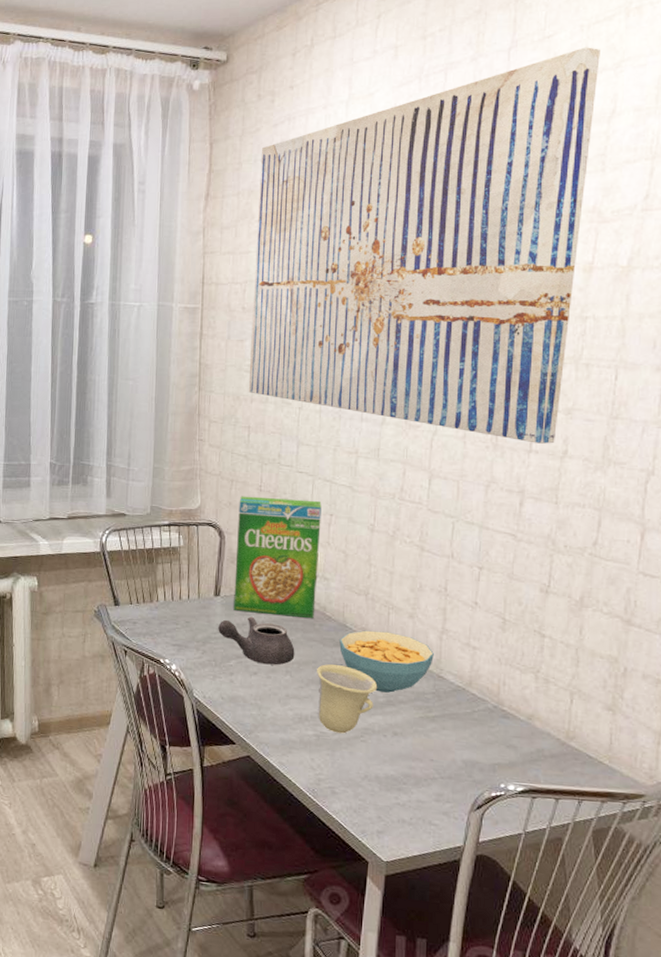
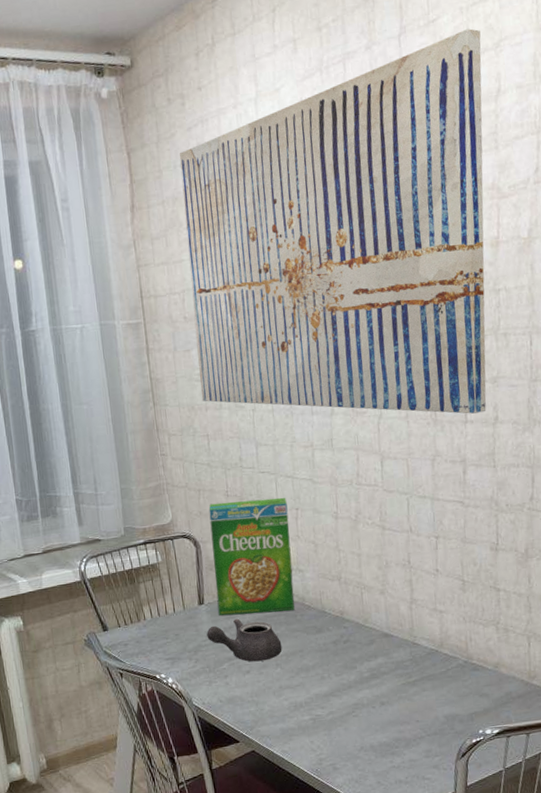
cup: present [317,664,378,734] -> none [304,649,361,713]
cereal bowl: present [339,630,434,693] -> none [321,610,407,668]

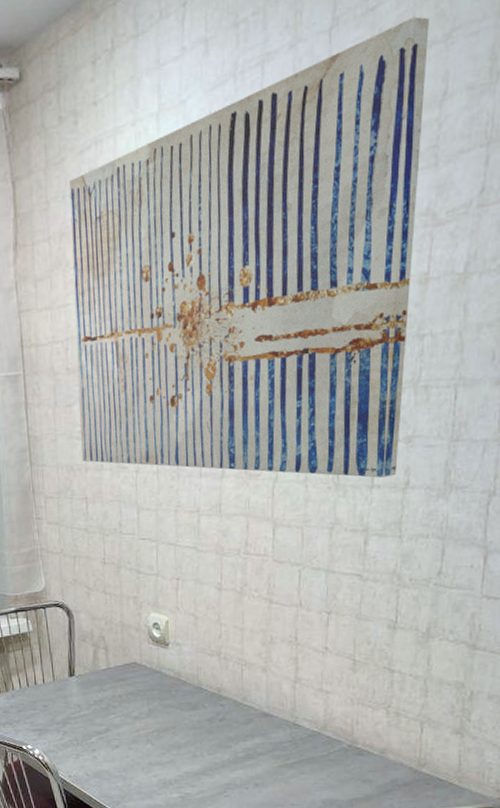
teapot: present [207,618,282,662] -> none [76,691,154,737]
cereal box: present [208,497,295,616] -> none [84,566,170,689]

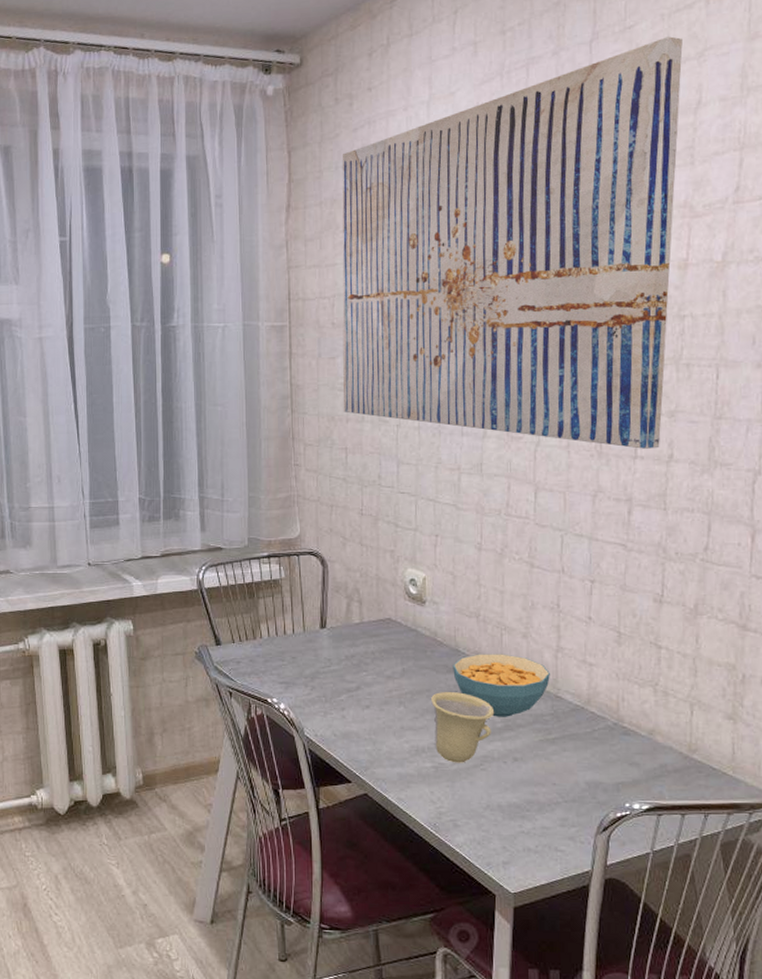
cup: none [176,727,237,792] -> present [431,692,495,763]
cereal bowl: none [196,688,289,748] -> present [453,654,550,717]

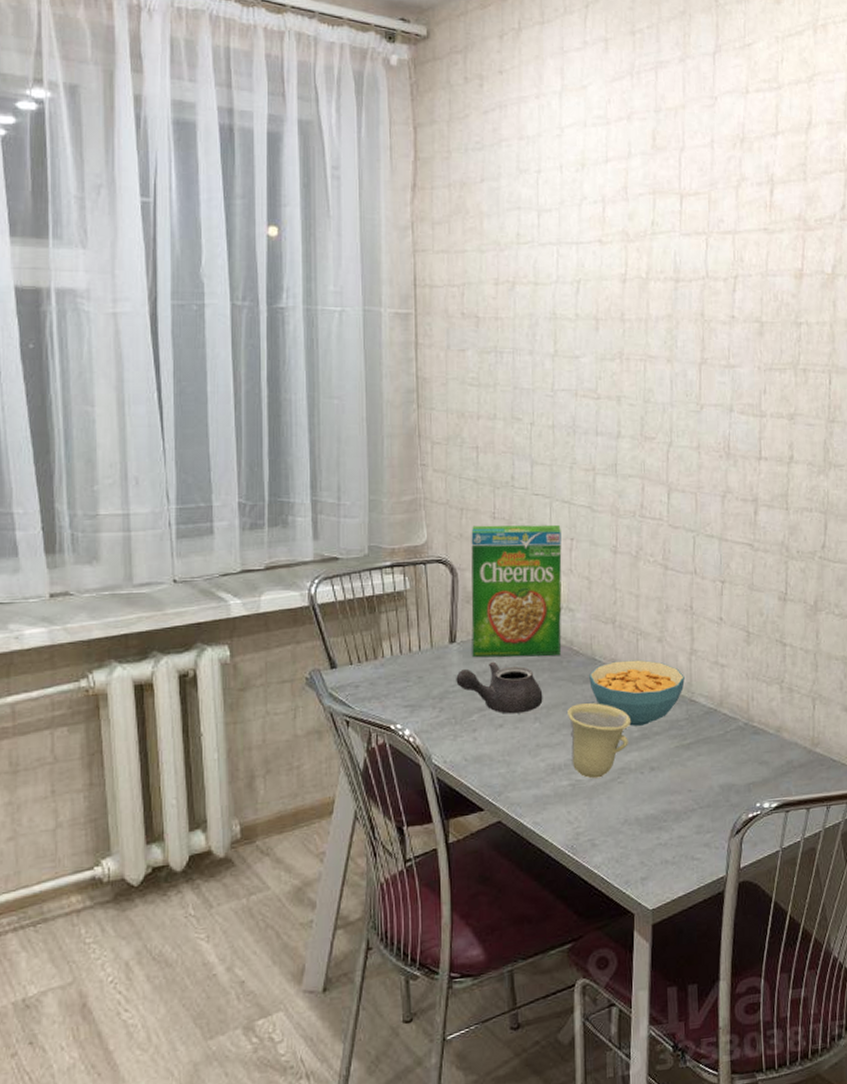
teapot: none [326,647,408,697] -> present [456,661,543,714]
cereal box: none [340,521,427,645] -> present [471,524,562,658]
wall art: present [342,36,683,449] -> none [472,58,795,450]

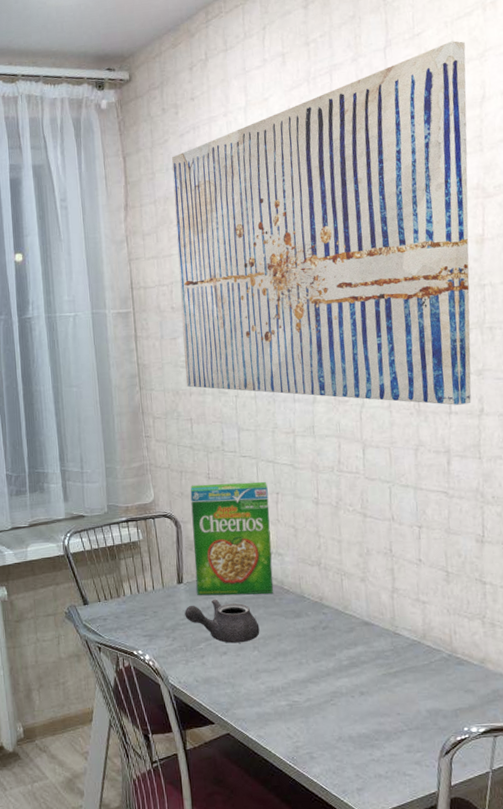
wall art: none [472,58,795,450] -> present [171,41,472,405]
cup: present [568,703,632,779] -> none [282,635,341,700]
cereal bowl: present [589,659,685,726] -> none [299,597,388,656]

